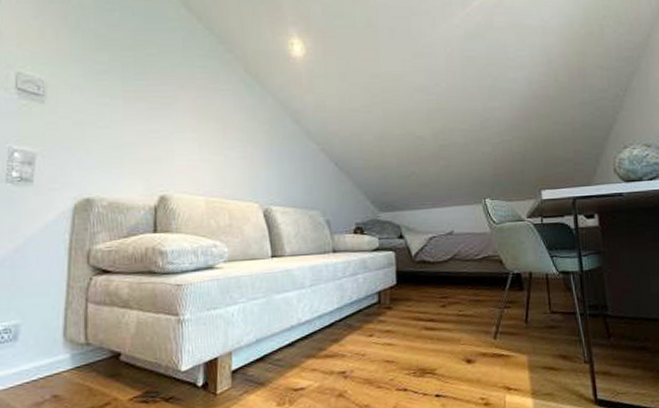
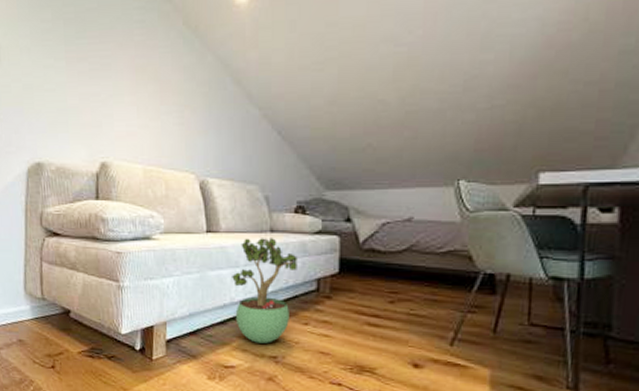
potted plant: none [298,257,360,361] -> present [232,236,299,344]

